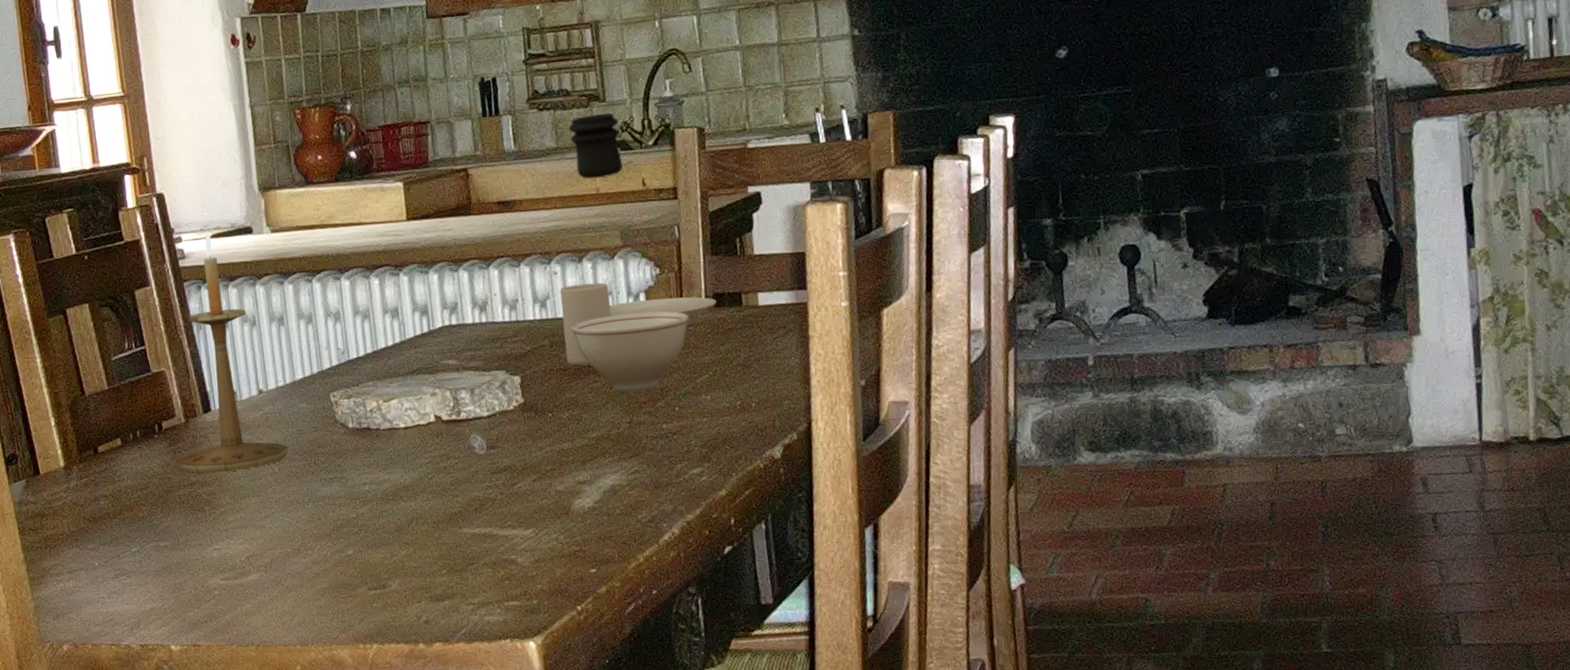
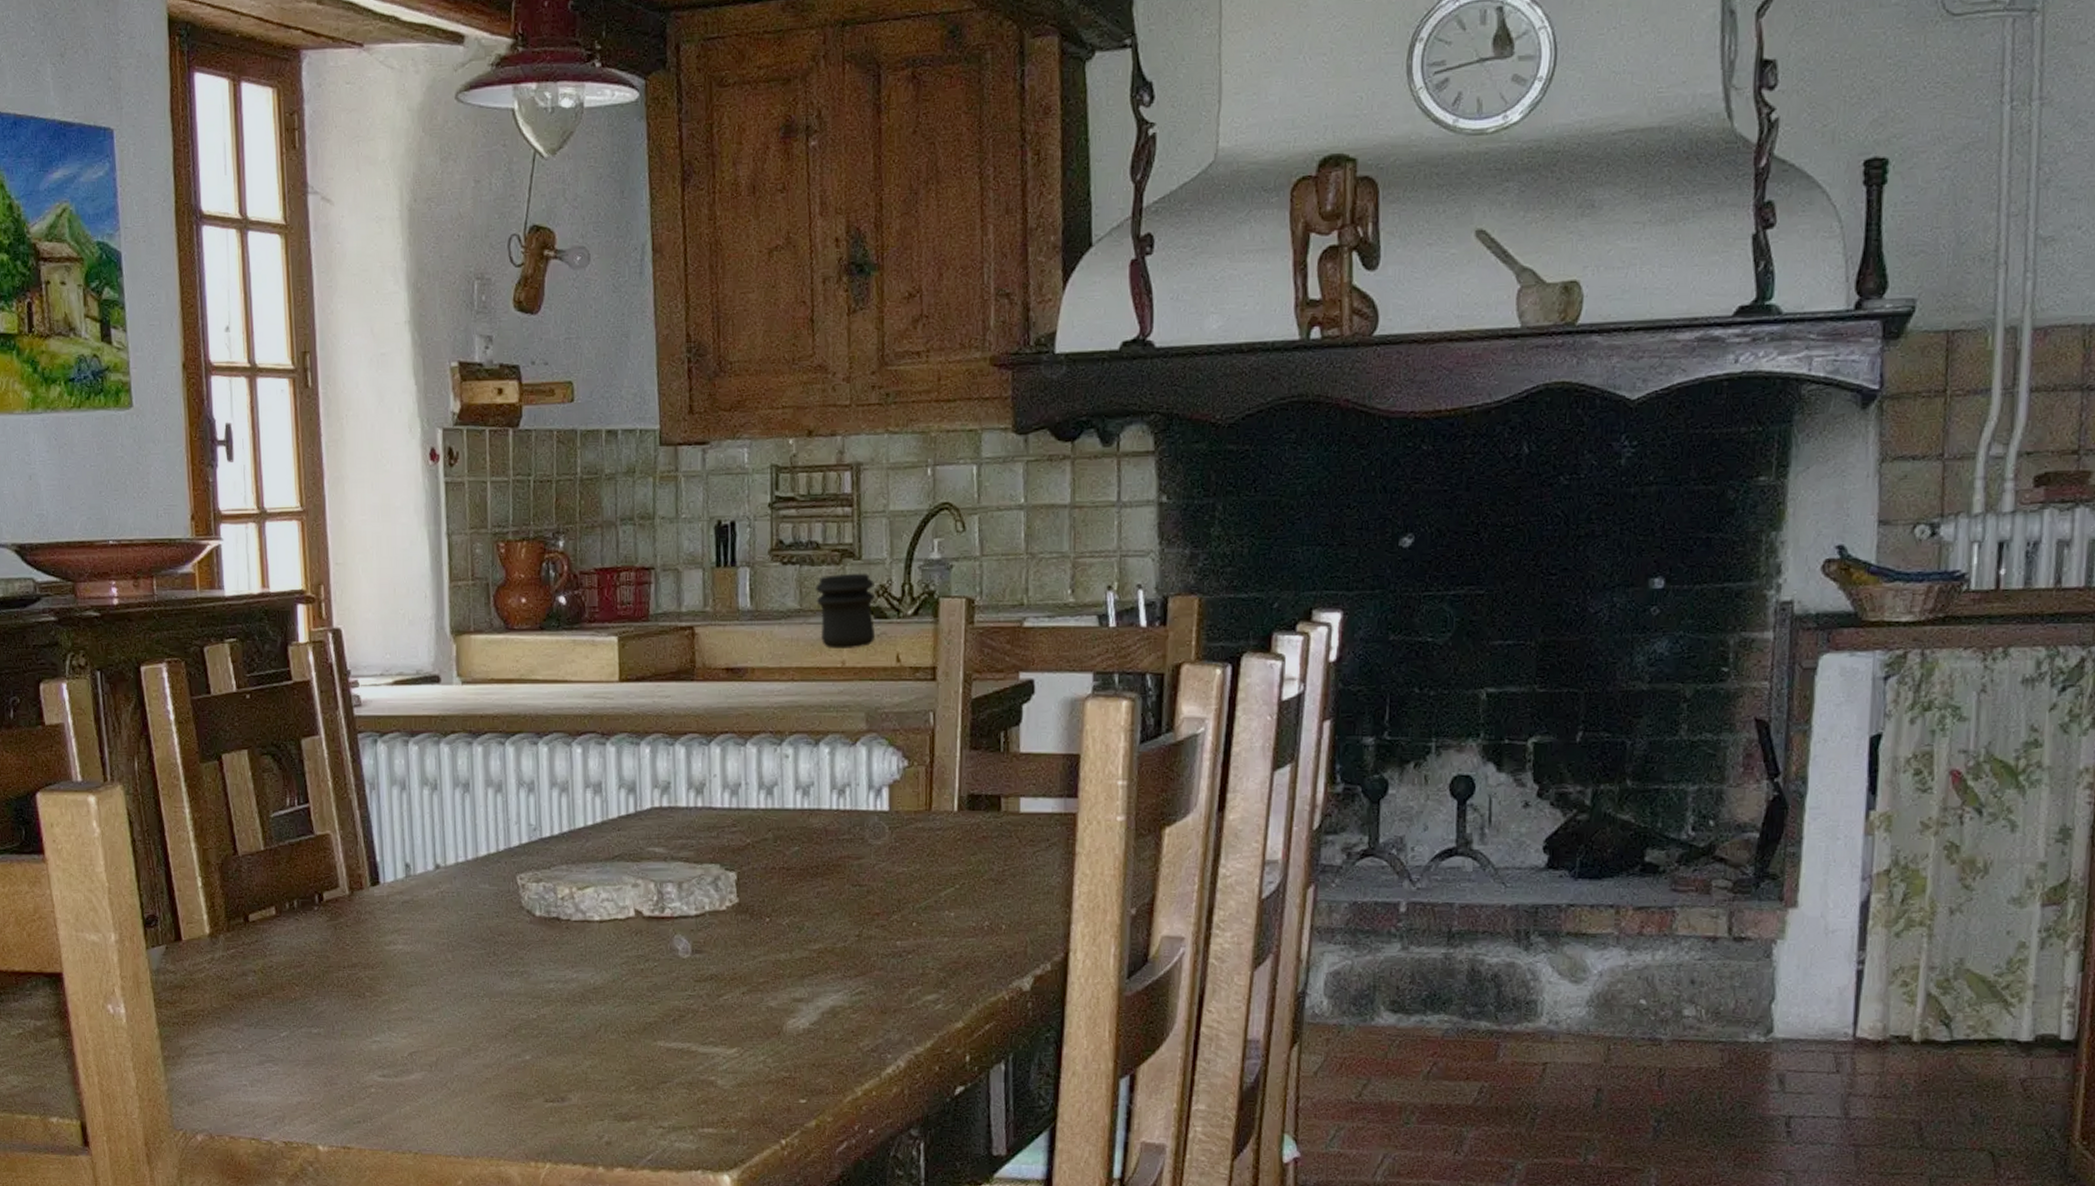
candlestick: present [179,231,289,473] -> none [339,677,465,956]
cup: present [559,282,611,367] -> none [790,771,848,867]
bowl: present [571,311,689,393] -> none [799,809,937,901]
plate: present [609,297,716,317] -> none [846,795,971,817]

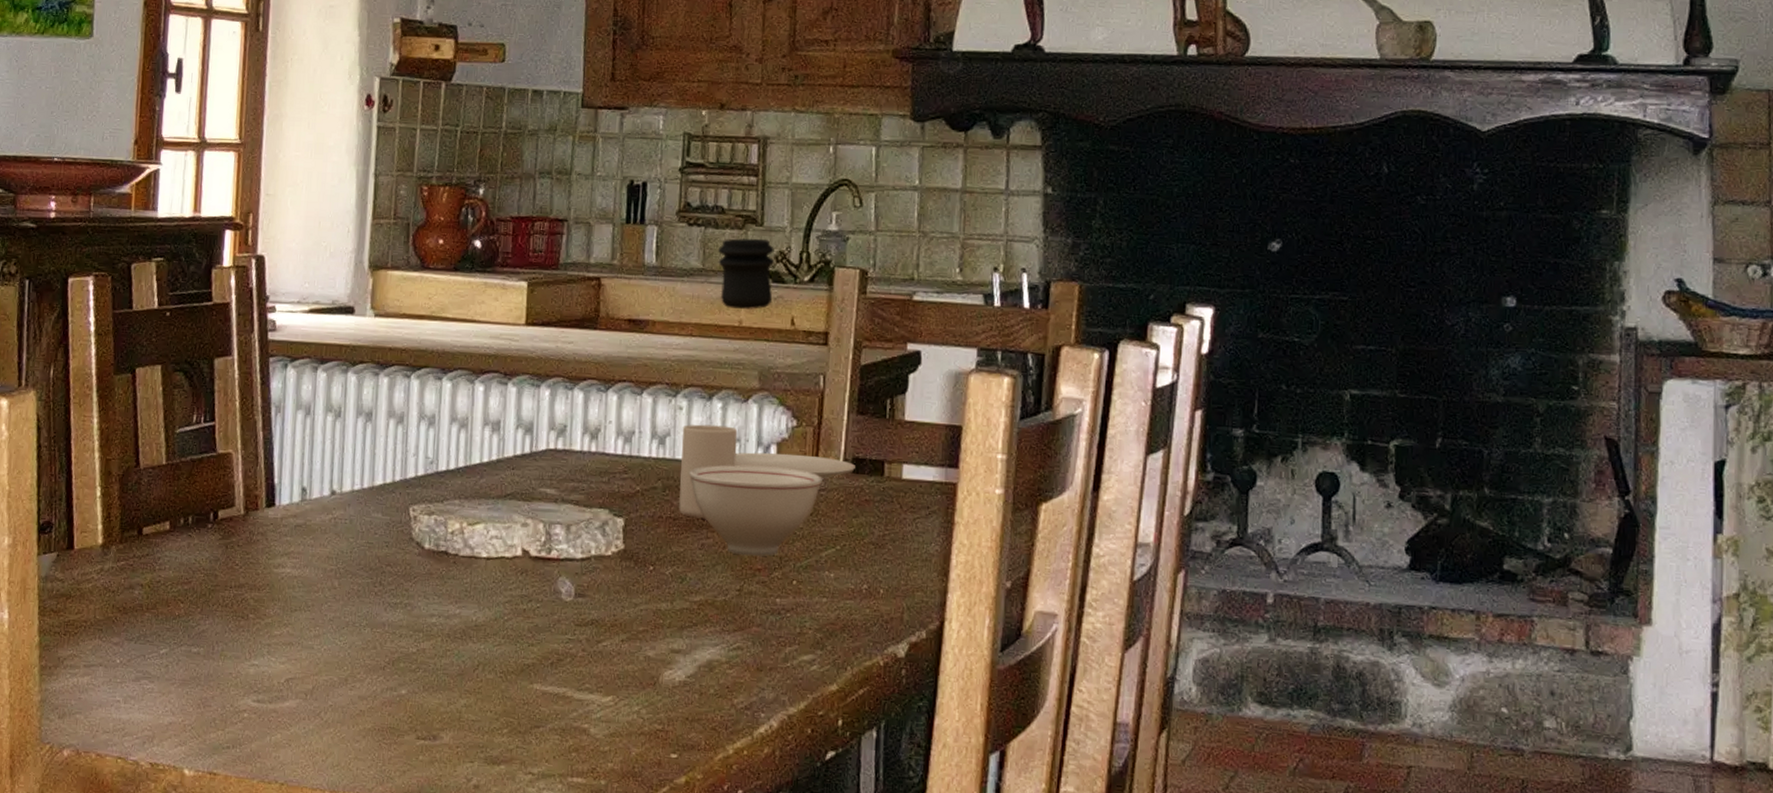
cup: none [790,771,848,867] -> present [679,424,738,519]
bowl: none [799,809,937,901] -> present [688,465,822,557]
plate: none [846,795,971,817] -> present [735,452,855,478]

